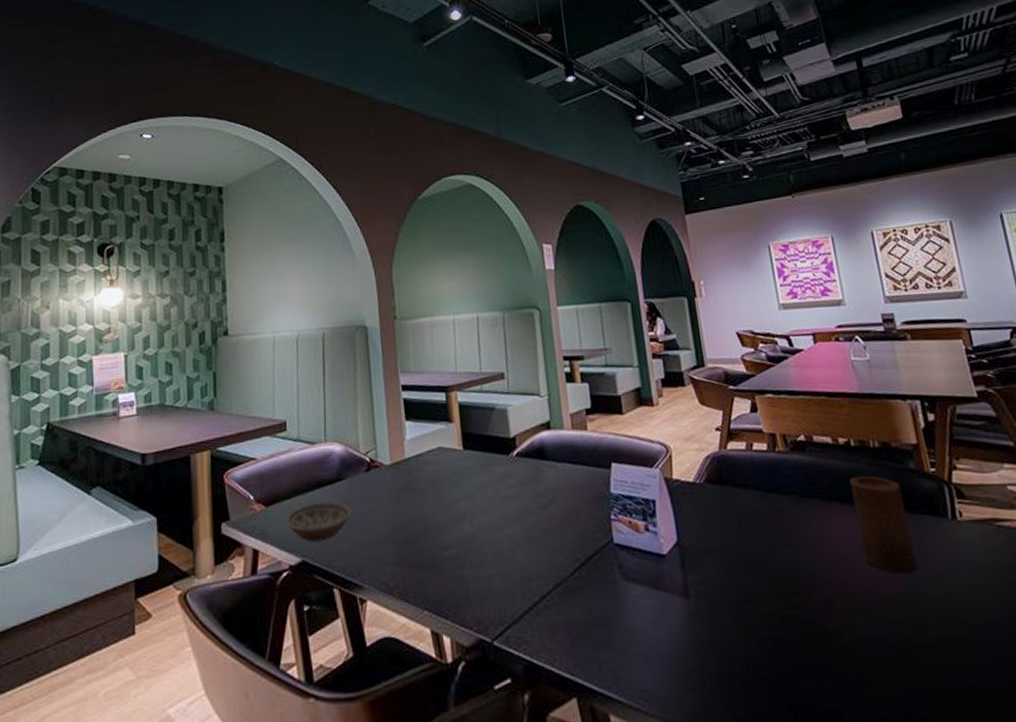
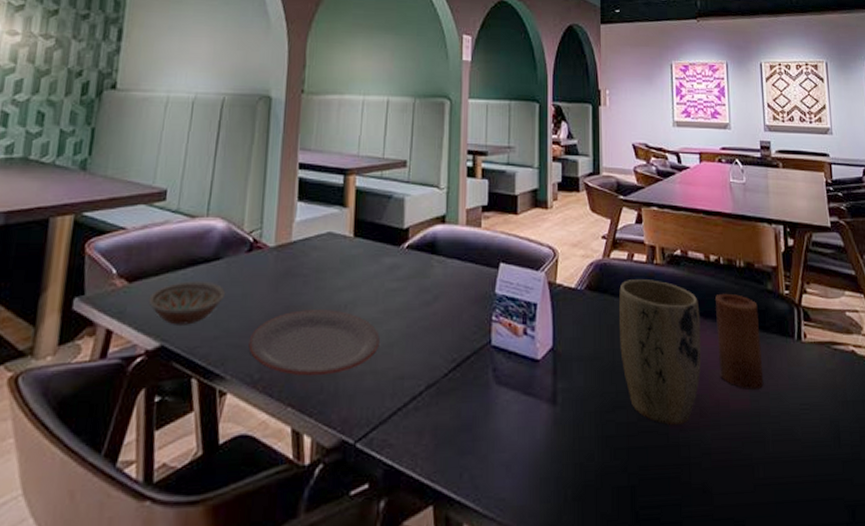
plate: none [379,519,503,582] -> present [248,310,380,376]
plant pot: none [741,468,843,614] -> present [618,279,702,426]

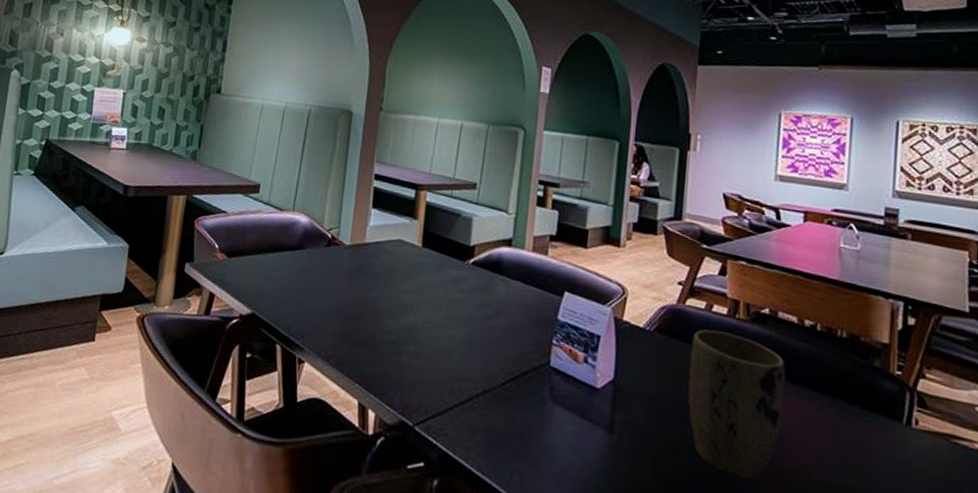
bowl: present [148,281,226,325] -> none [243,263,307,300]
plate: present [248,310,380,376] -> none [324,303,441,364]
candle: present [715,293,764,390] -> none [802,360,860,465]

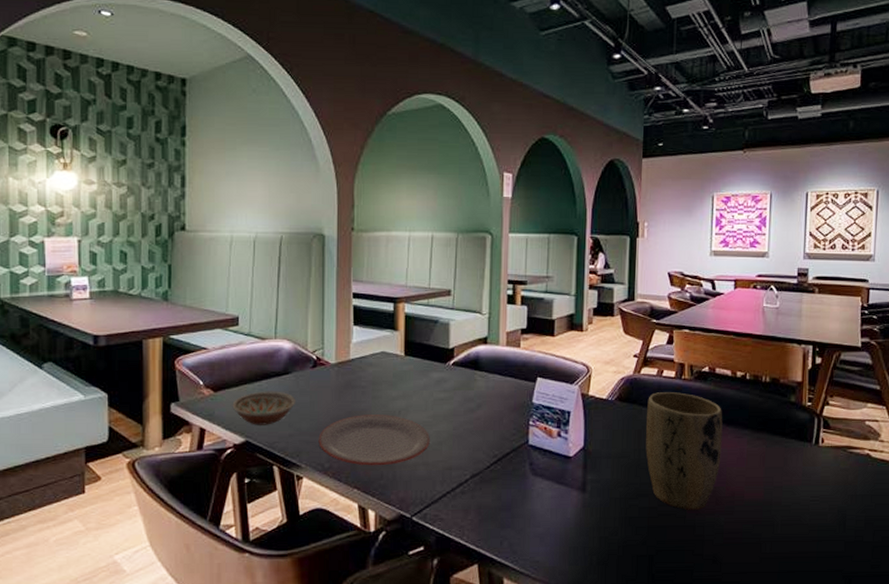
bowl: none [243,263,307,300] -> present [232,391,297,425]
plate: none [324,303,441,364] -> present [318,415,430,466]

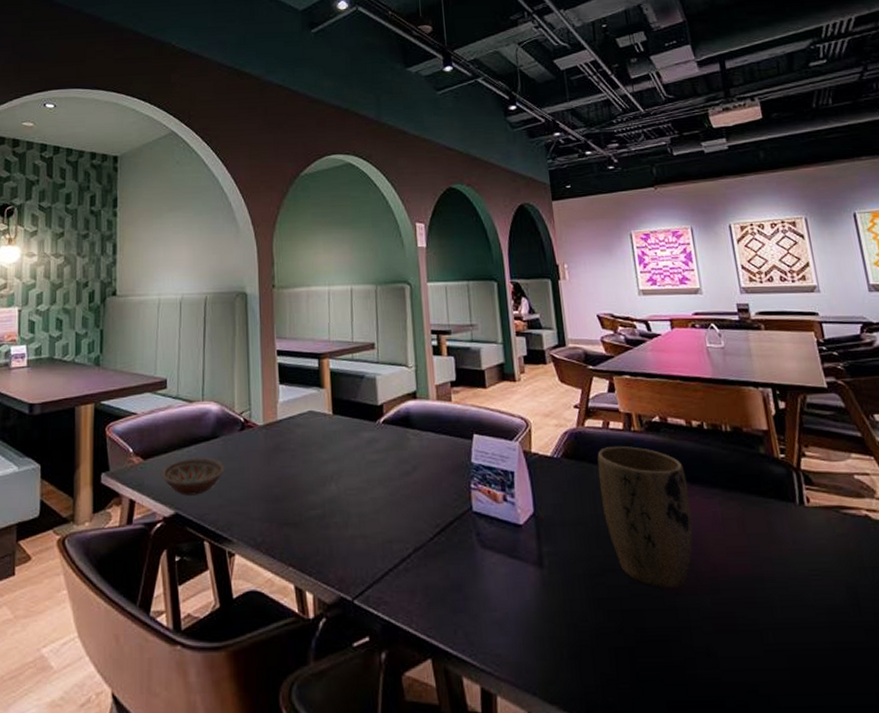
plate: present [318,415,430,466] -> none [249,480,366,540]

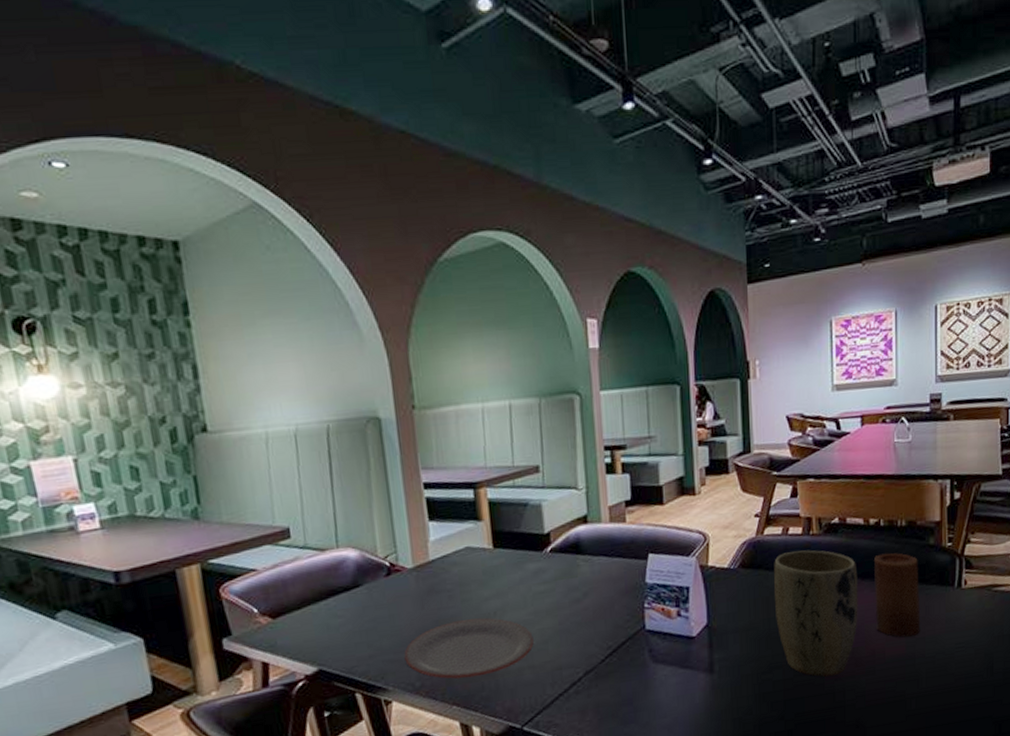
bowl: present [161,457,226,496] -> none [296,608,373,651]
plate: none [249,480,366,540] -> present [404,618,534,679]
candle: none [702,458,765,554] -> present [874,553,920,638]

